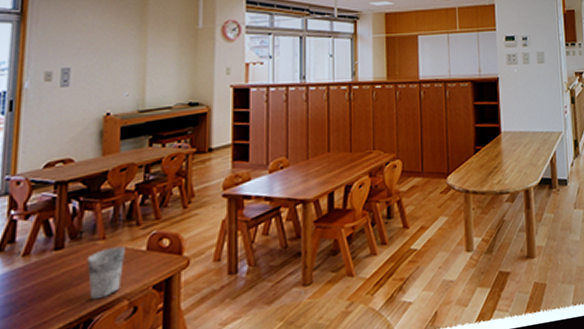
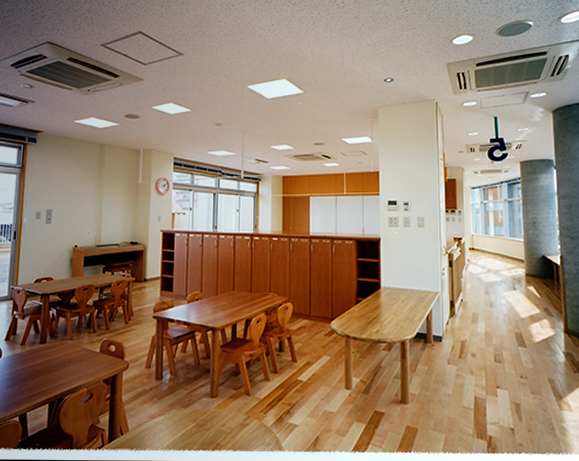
cup: present [87,246,127,300] -> none [60,346,86,384]

